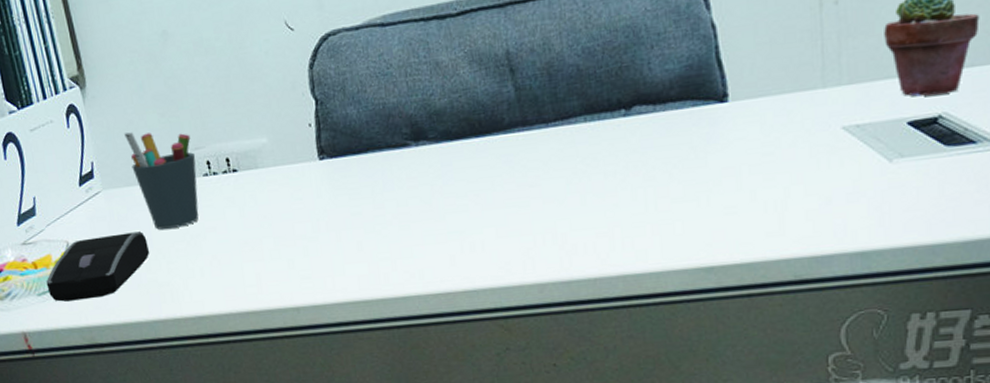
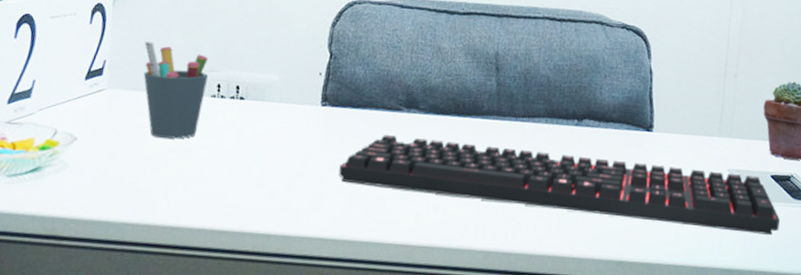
computer mouse: present [46,231,150,302] -> none [20,130,140,190]
keyboard: none [354,127,929,237] -> present [338,135,780,235]

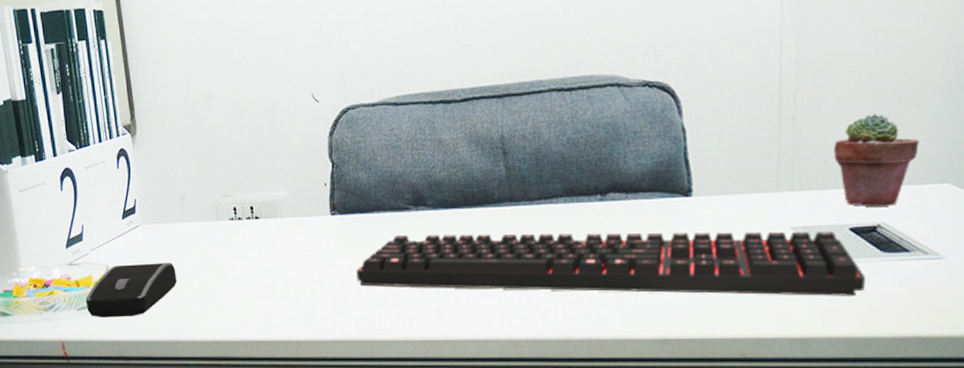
computer mouse: none [20,130,140,190] -> present [85,263,178,317]
pen holder: present [143,41,209,139] -> none [165,177,225,263]

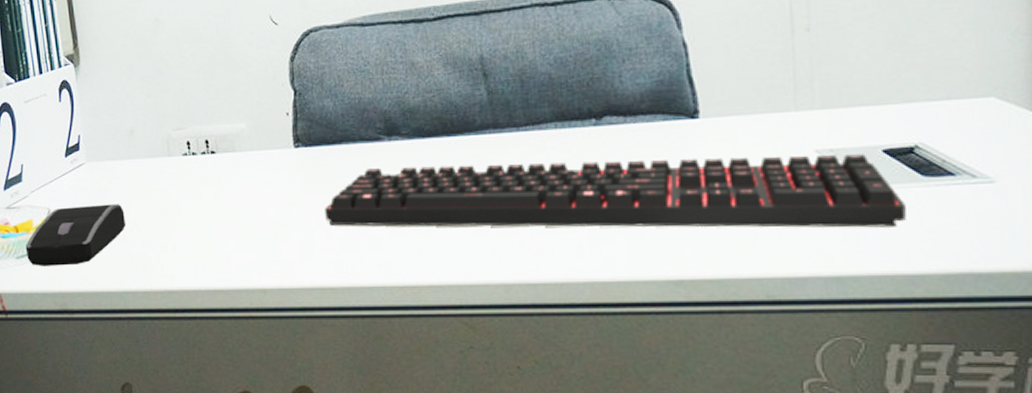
potted succulent: present [834,113,919,207] -> none [857,21,955,126]

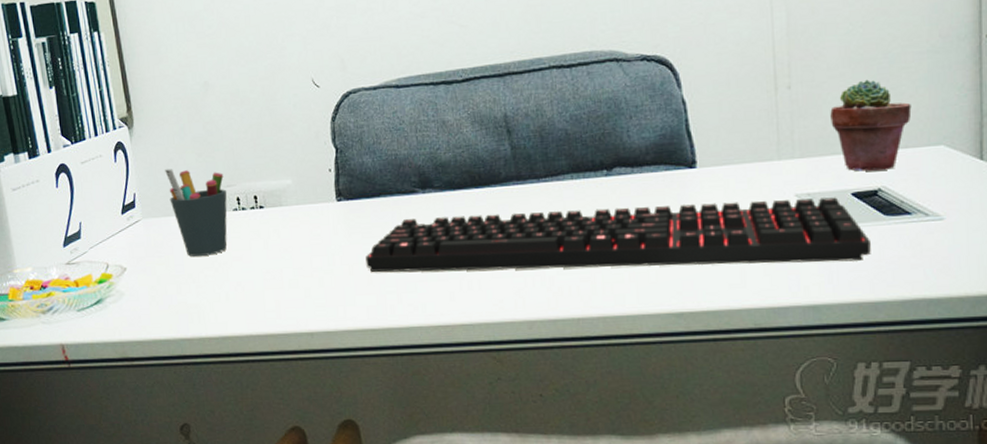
computer mouse: present [25,204,126,266] -> none [86,257,182,318]
pen holder: none [111,110,177,203] -> present [165,169,227,256]
potted succulent: none [857,21,955,126] -> present [830,79,912,172]

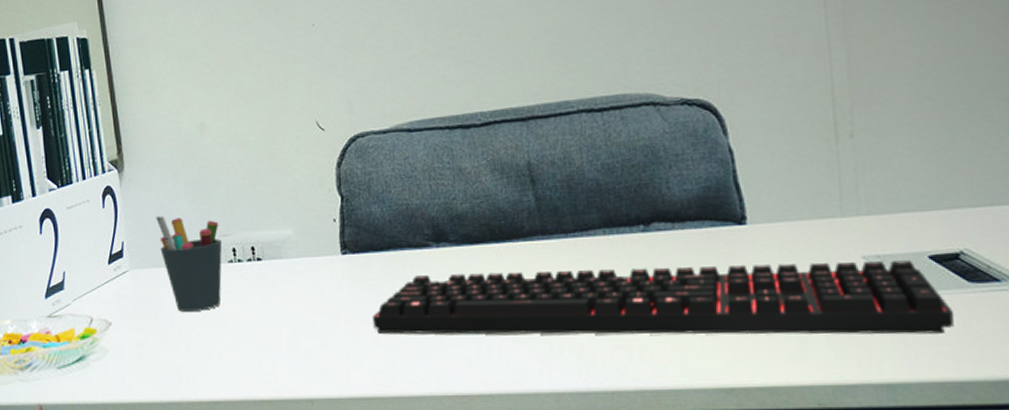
potted succulent: present [830,79,912,172] -> none [900,128,997,232]

